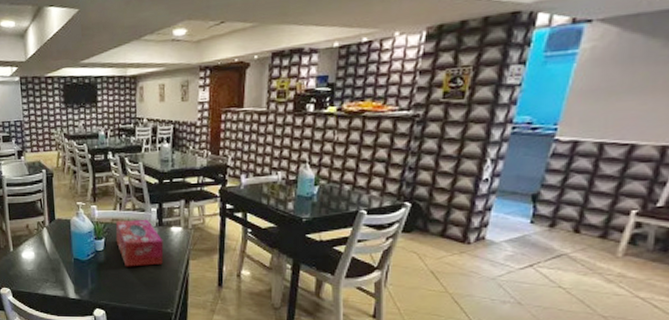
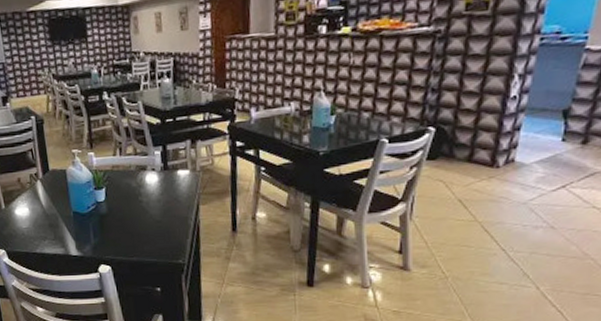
tissue box: present [116,220,164,267] -> none [117,164,171,218]

